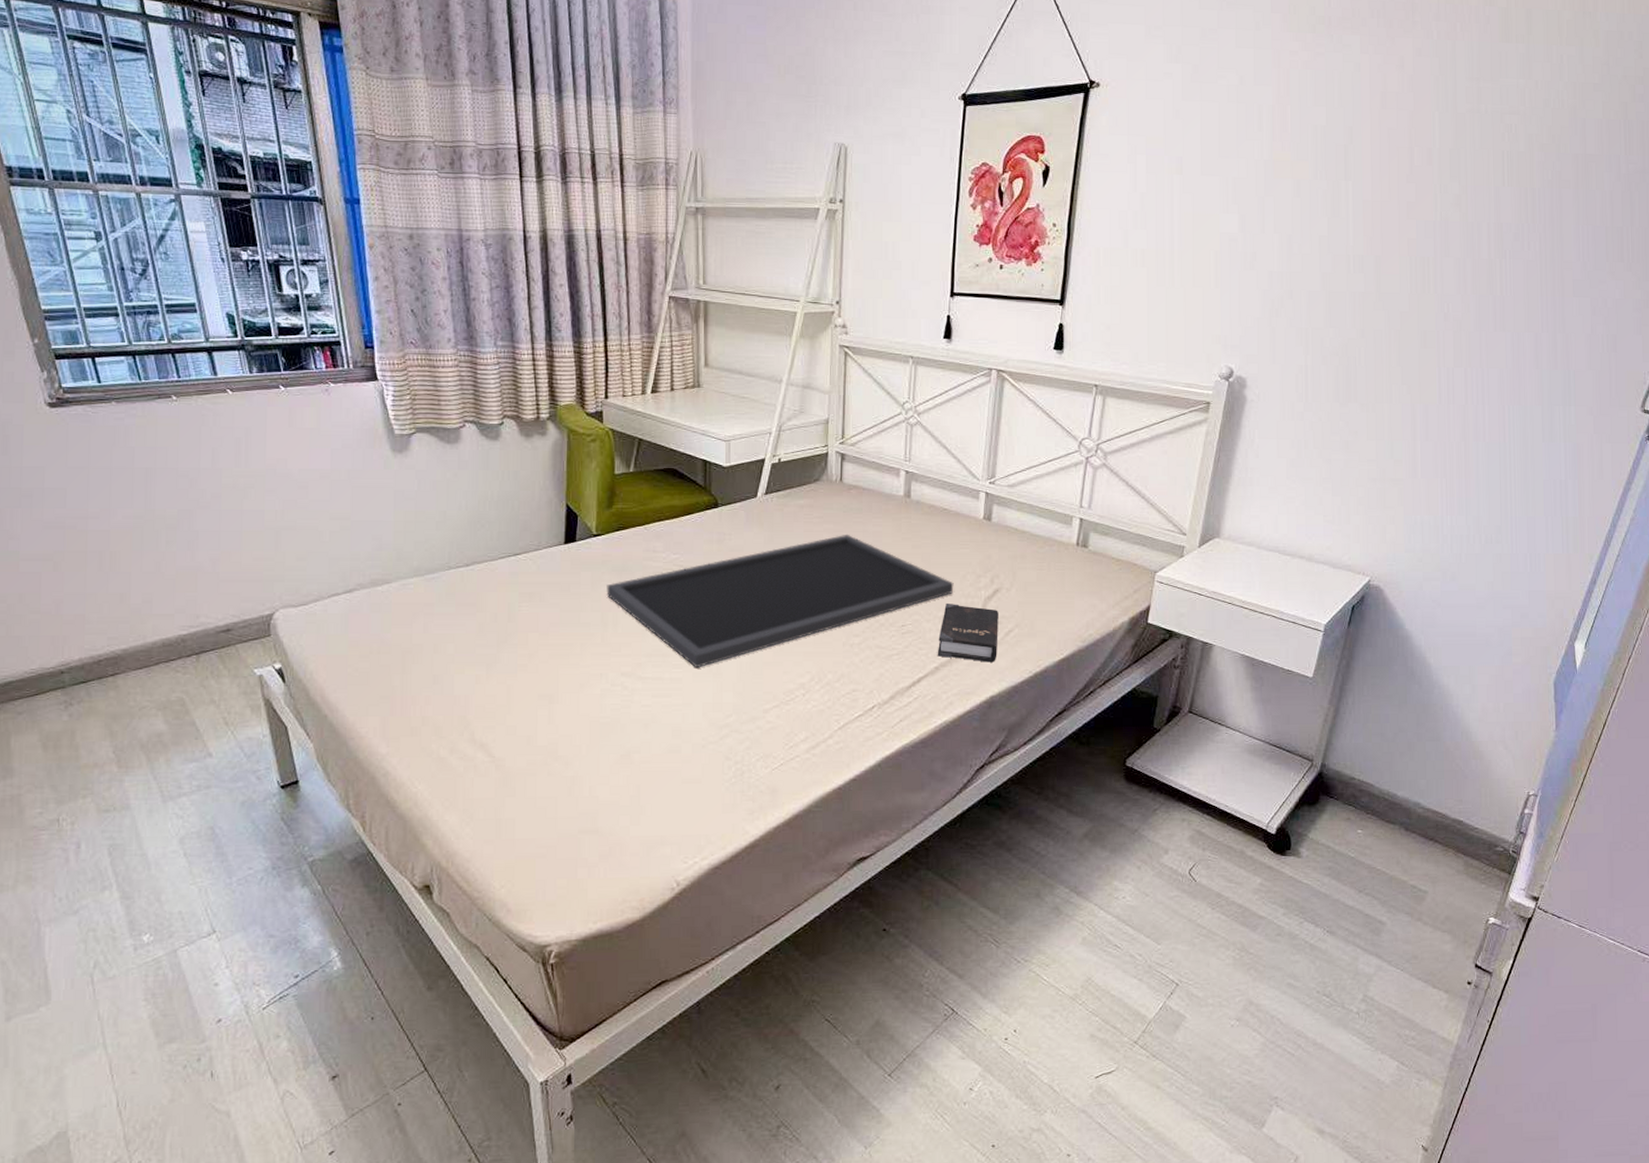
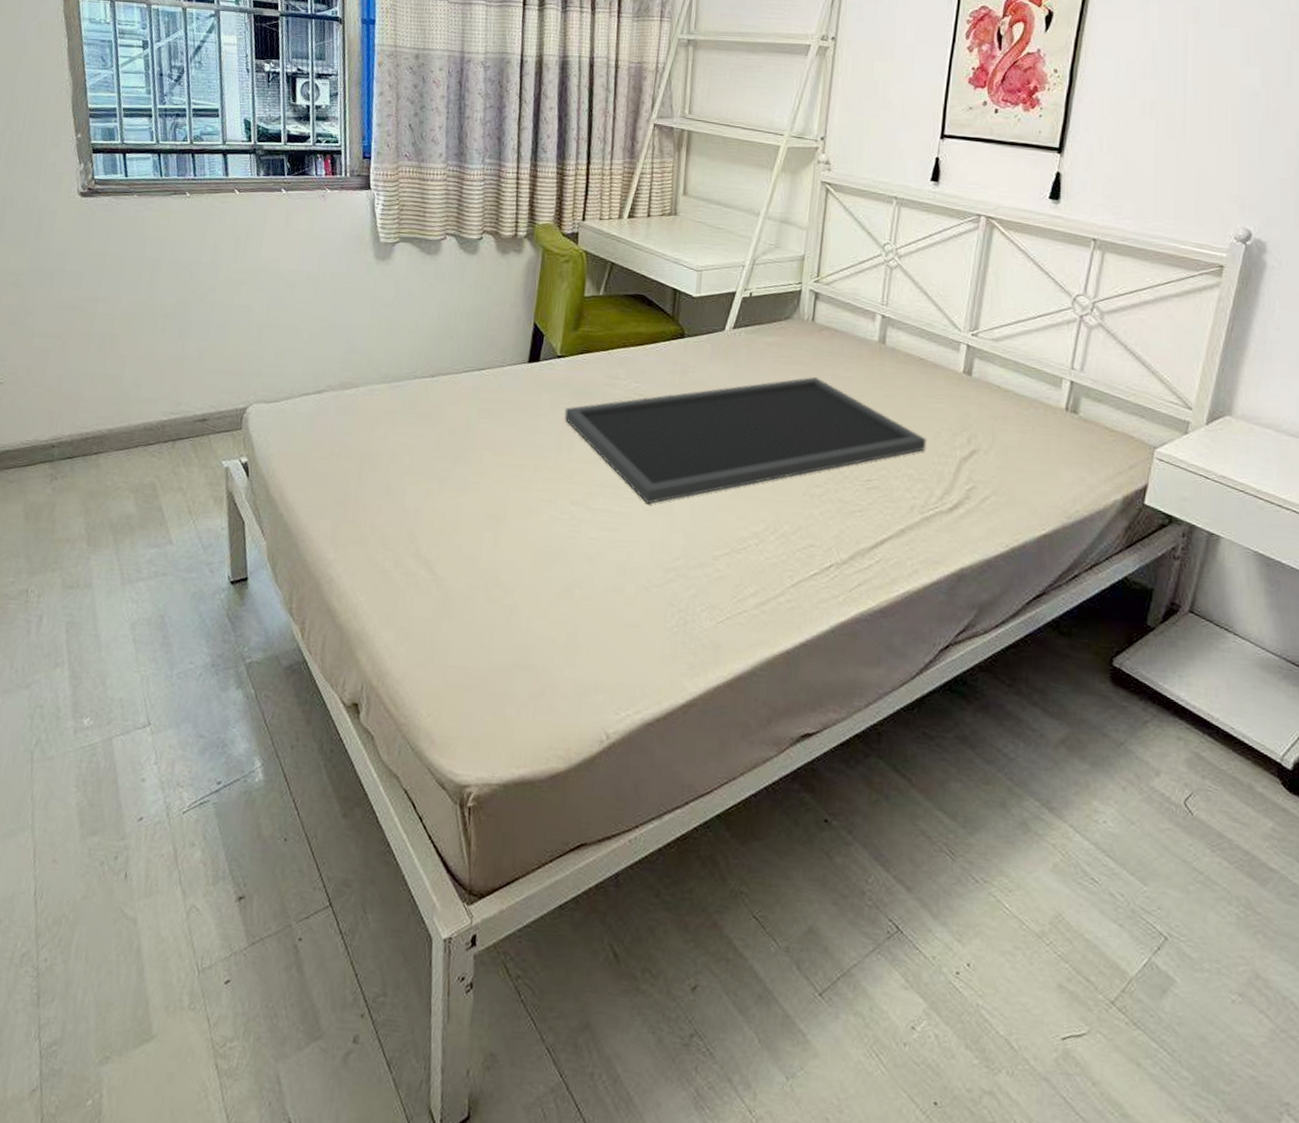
hardback book: present [937,602,999,662] -> none [904,460,974,531]

